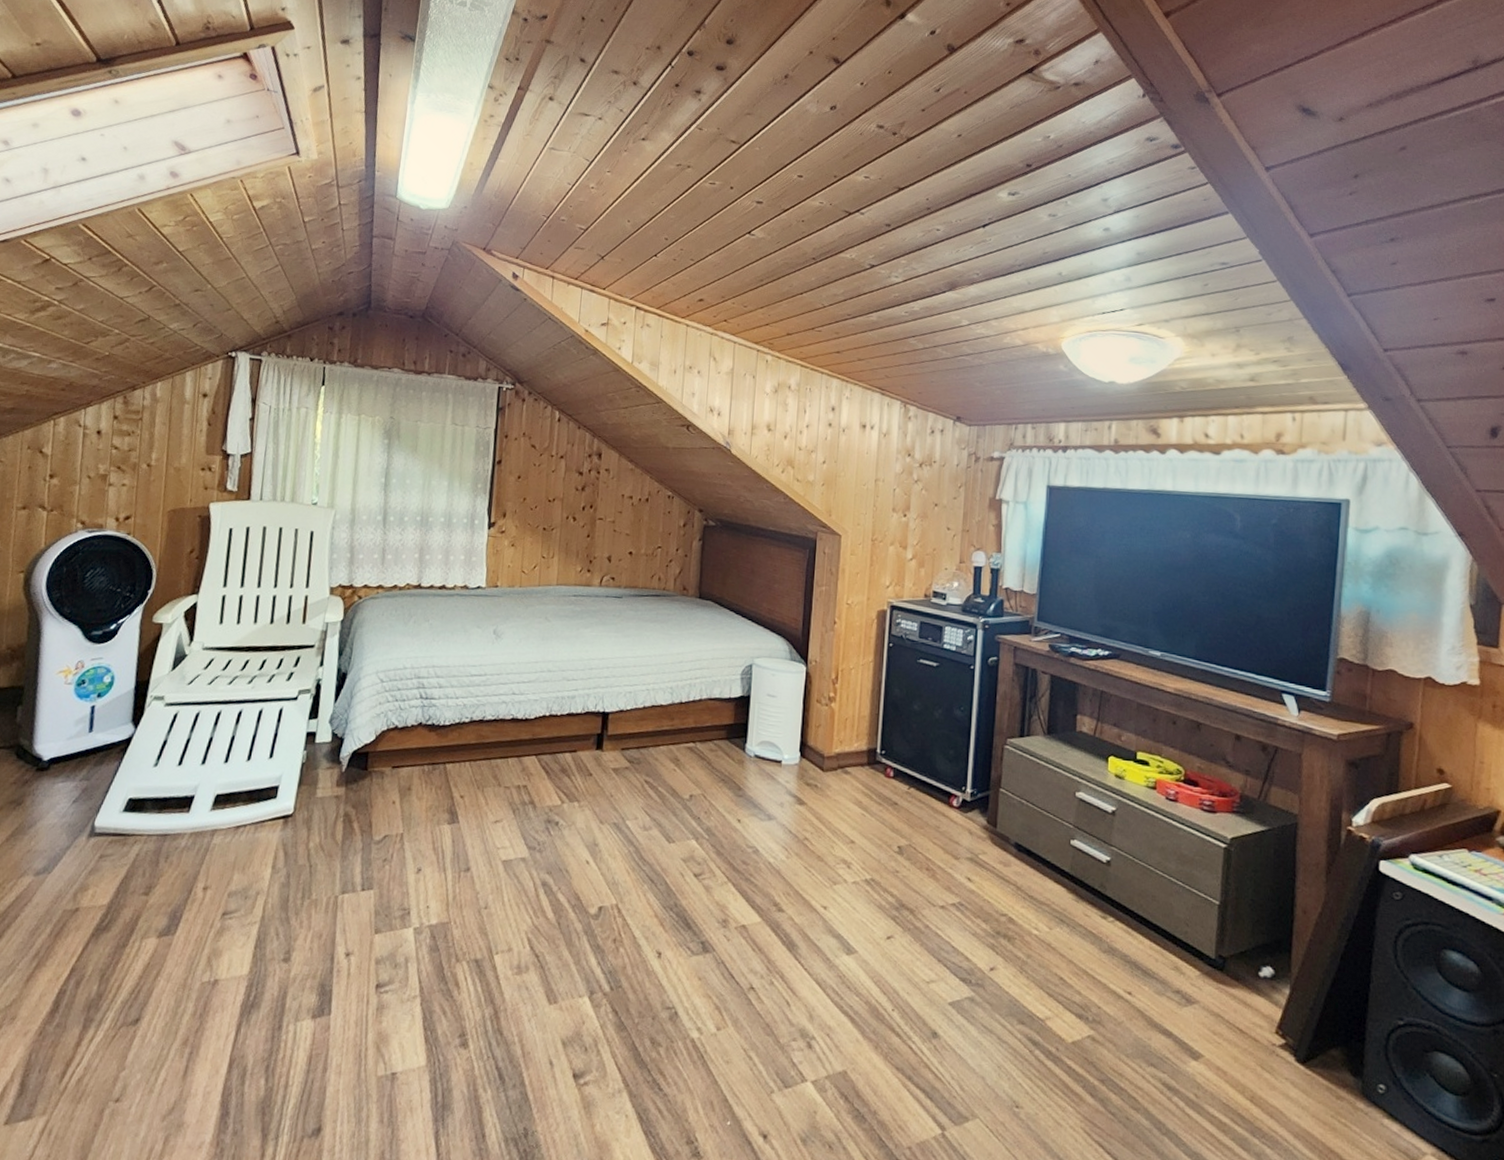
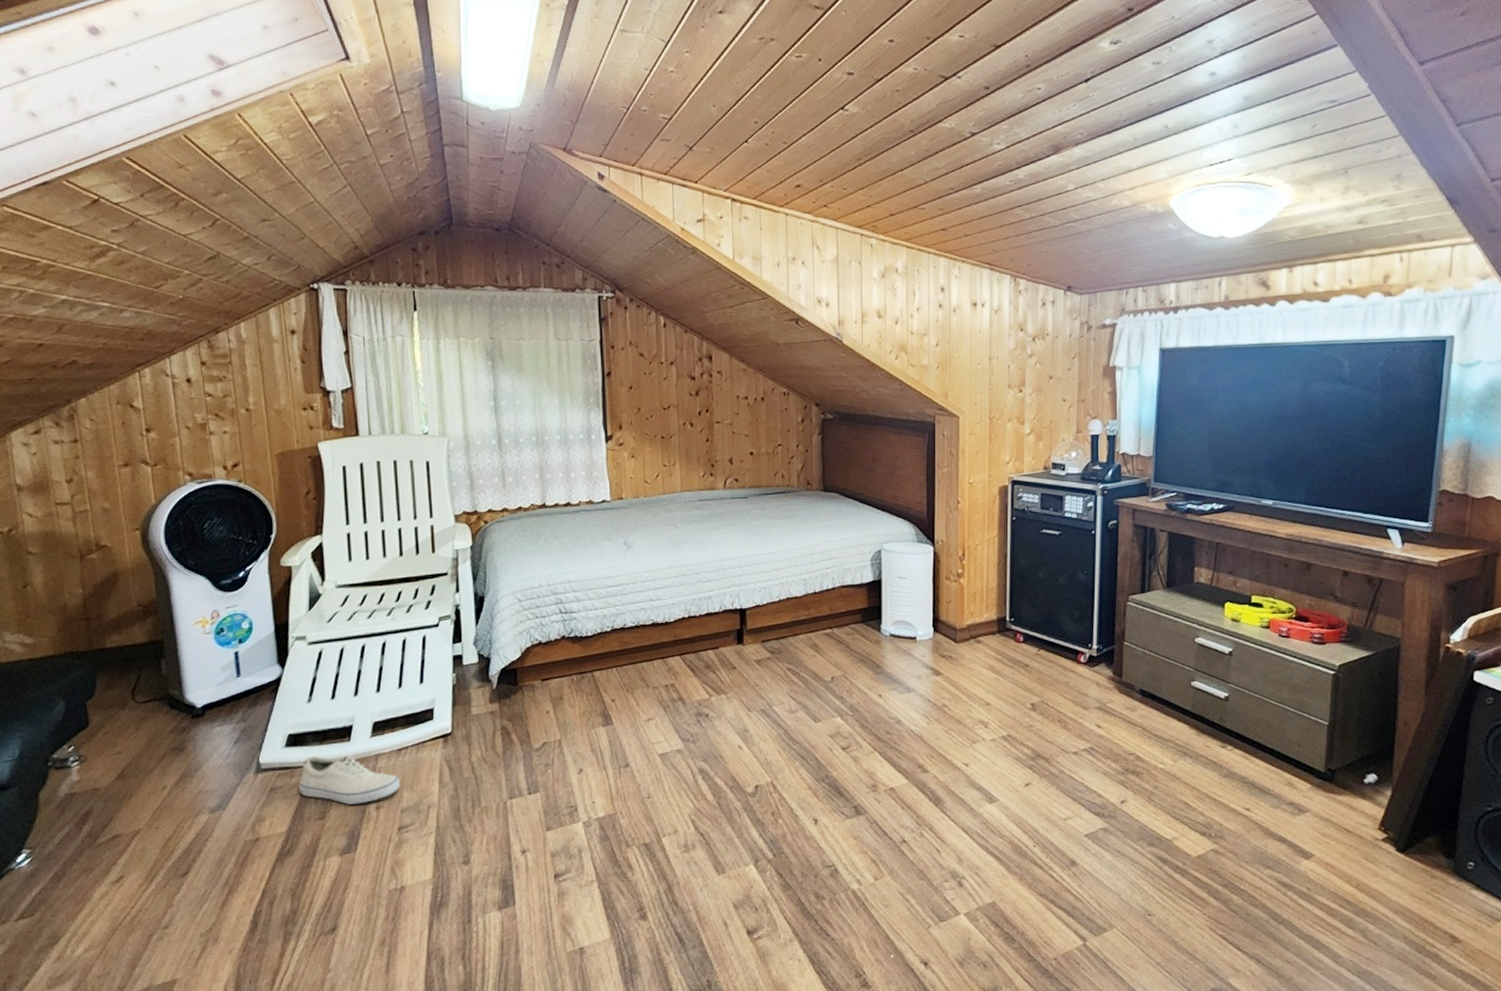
shoe: none [128,824,232,882] -> present [298,754,400,805]

